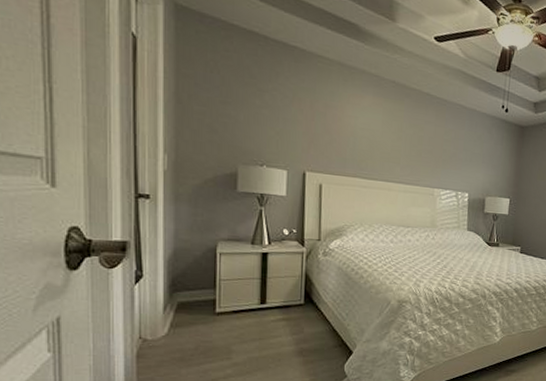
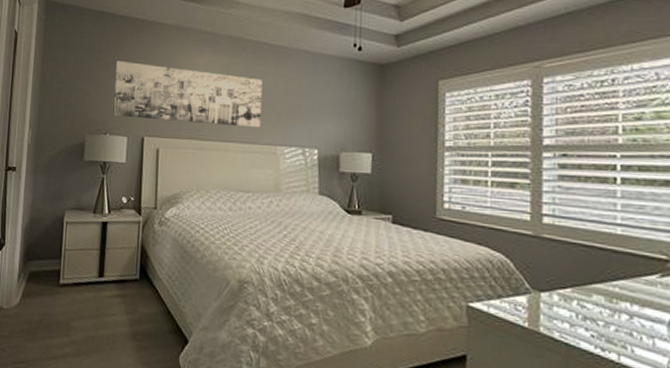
wall art: none [269,89,424,172] -> present [113,61,263,128]

